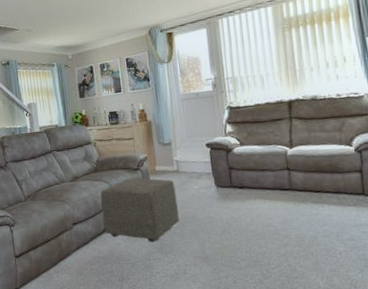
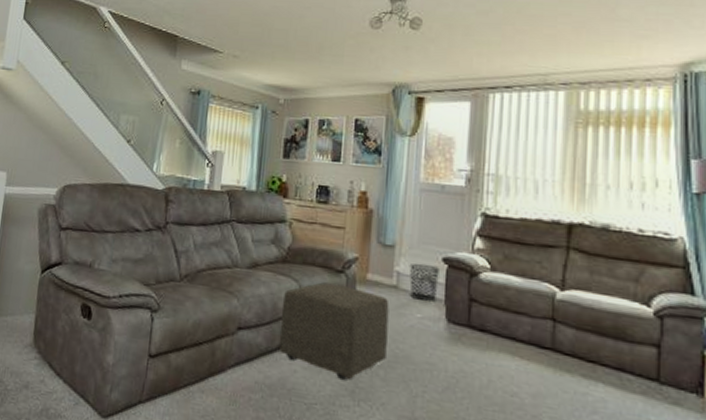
waste bin: none [183,150,206,177] -> present [409,263,441,302]

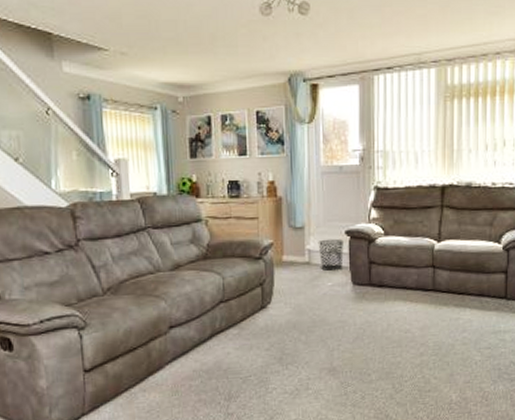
ottoman: present [279,282,389,381] -> none [209,270,306,351]

